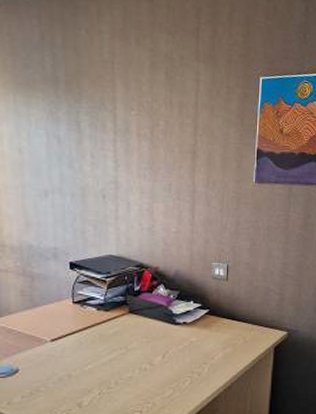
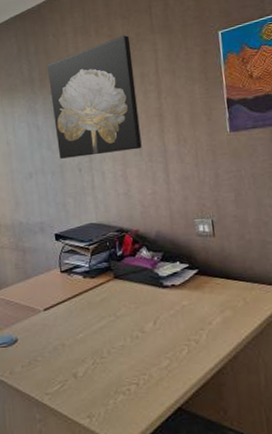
wall art: none [76,54,173,185] -> present [47,35,142,159]

